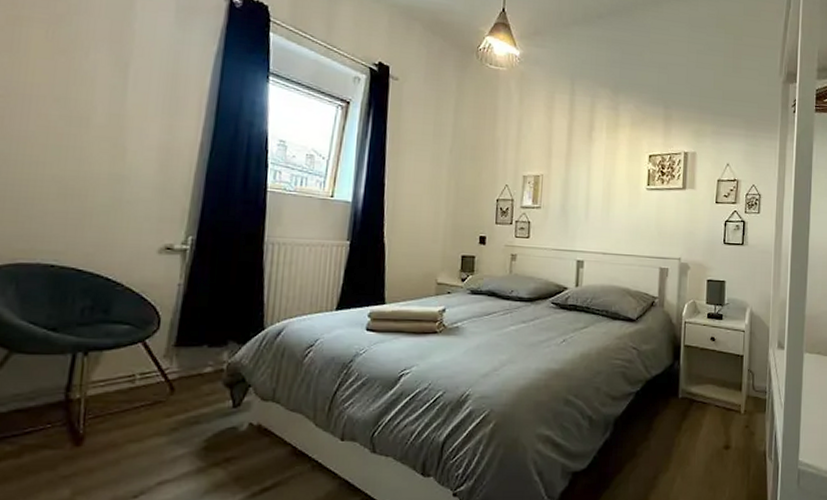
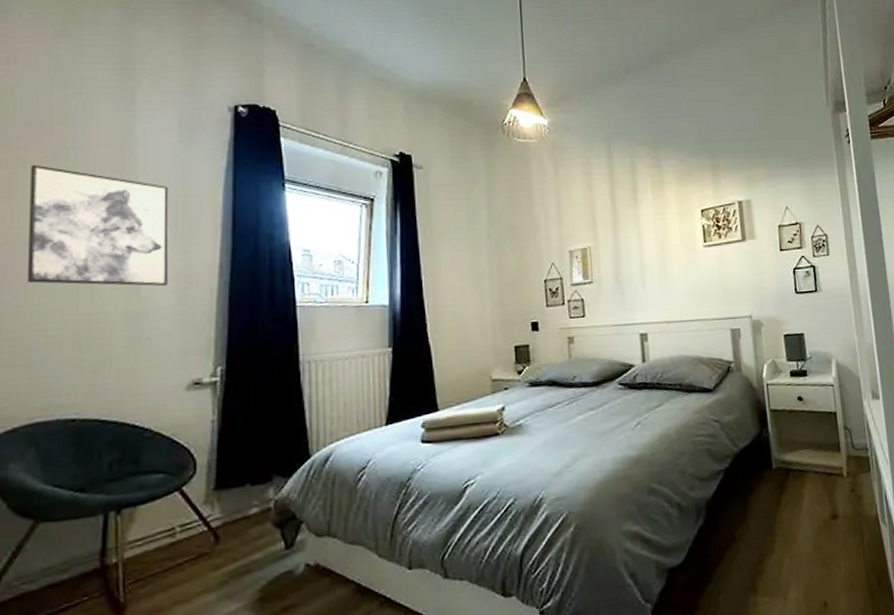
wall art: none [21,24,161,156] -> present [26,164,169,287]

